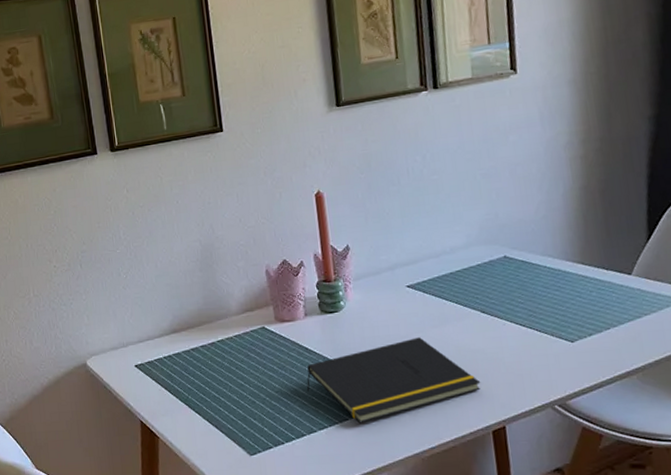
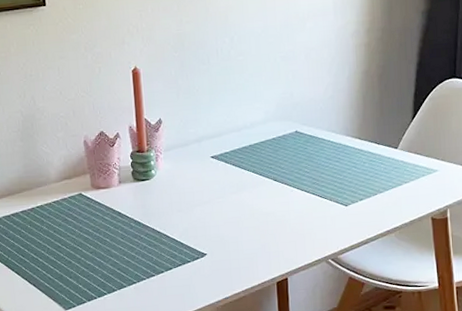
notepad: present [306,337,481,424] -> none [118,202,270,279]

